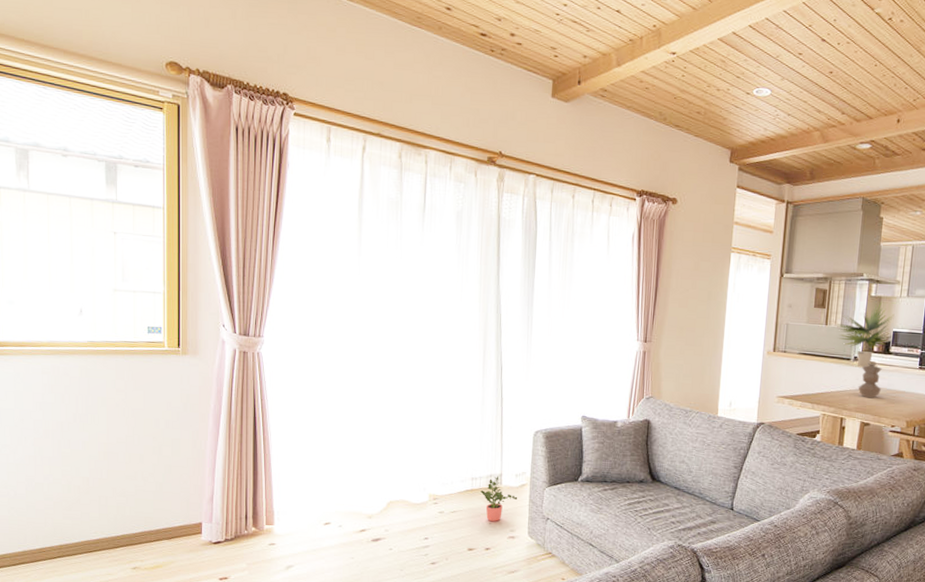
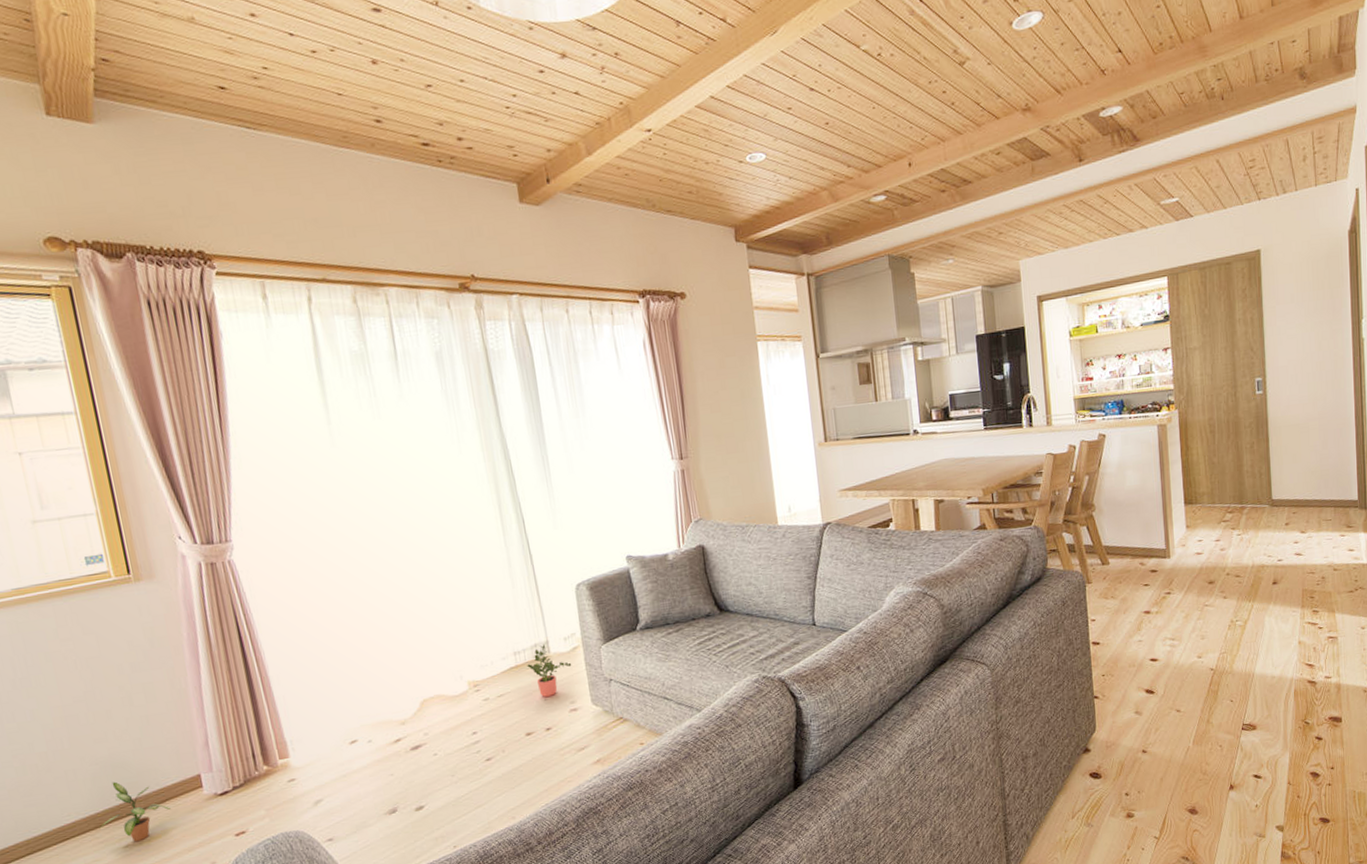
potted plant: none [116,513,174,567] -> present [99,781,171,842]
plant: present [837,302,895,367] -> none [888,365,947,440]
vase: present [858,362,882,398] -> none [923,432,950,473]

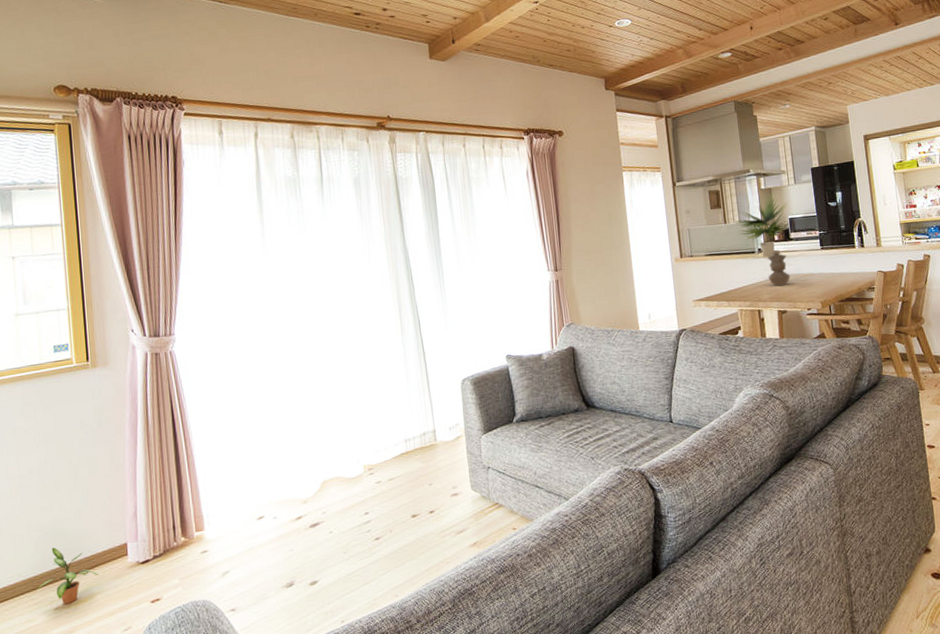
potted plant: present [527,644,572,697] -> none [416,432,455,482]
plant: none [888,365,947,440] -> present [735,193,787,257]
vase: none [923,432,950,473] -> present [766,251,791,286]

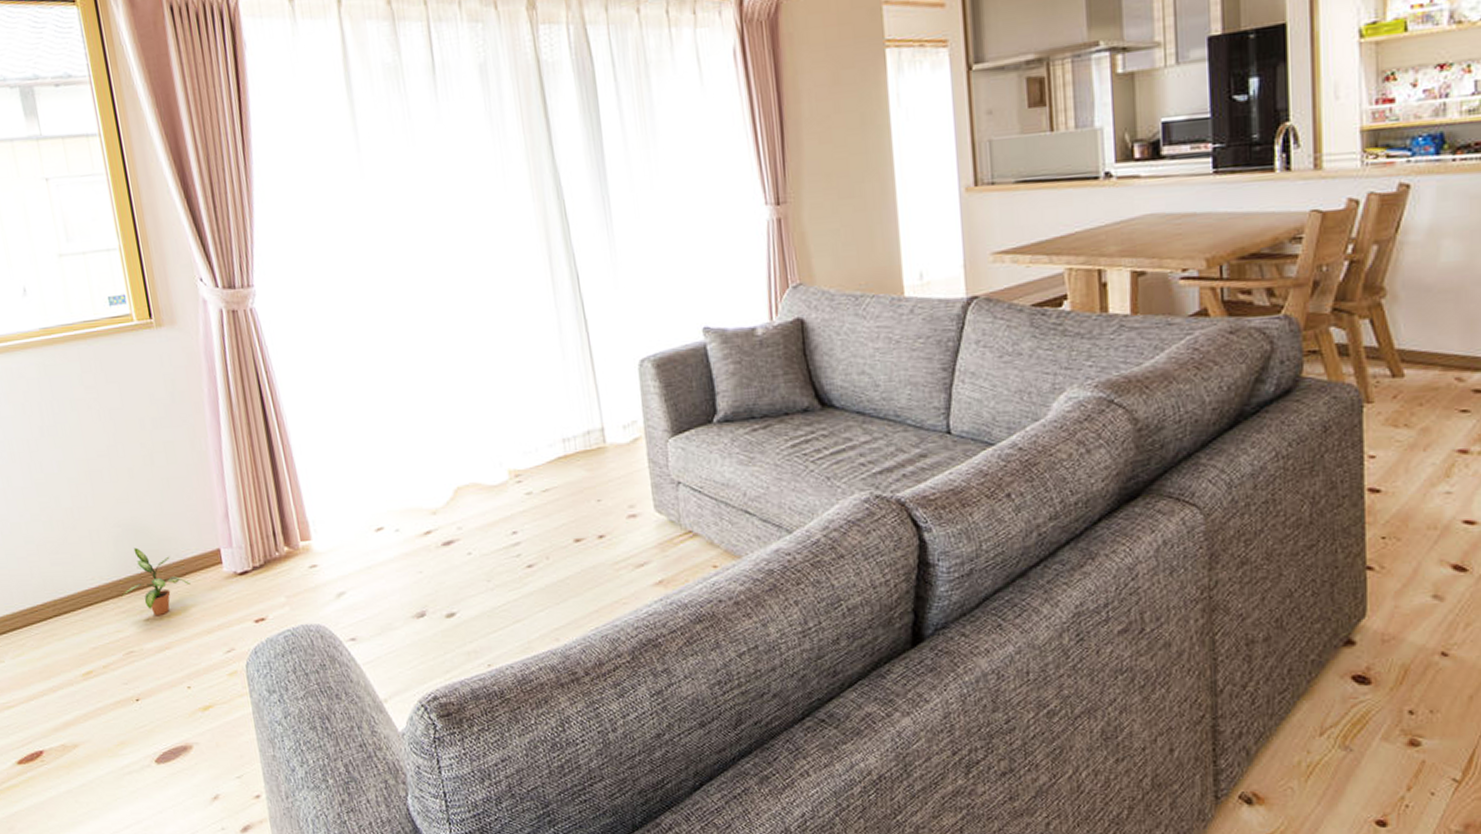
plant: present [735,193,787,257] -> none [1069,80,1160,186]
vase: present [766,251,791,286] -> none [1118,176,1158,233]

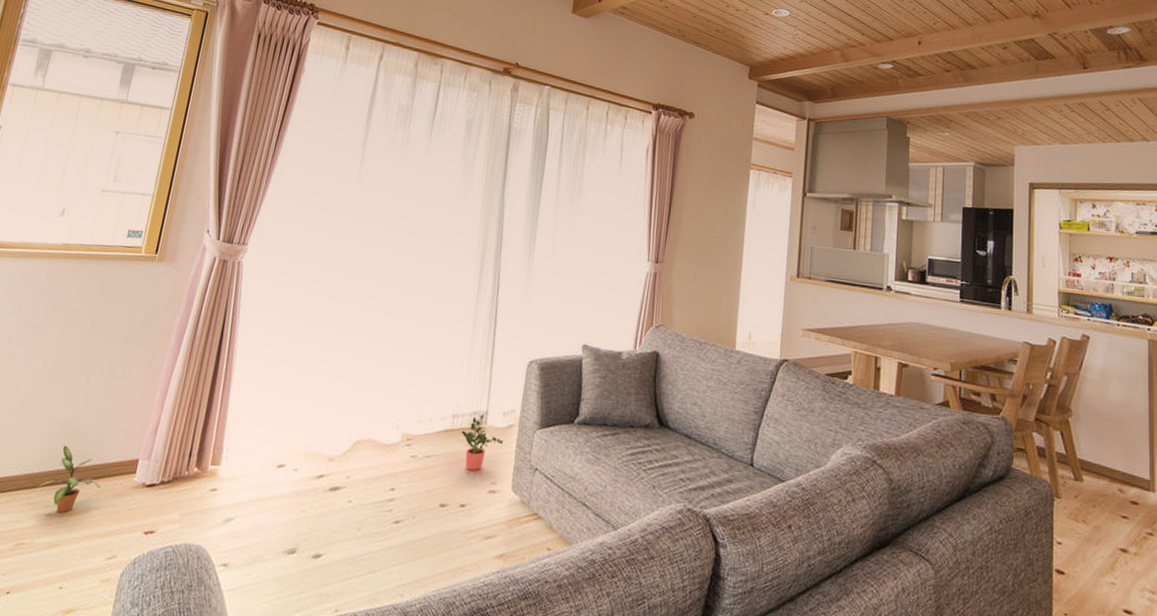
potted plant: none [578,431,632,497] -> present [461,413,504,471]

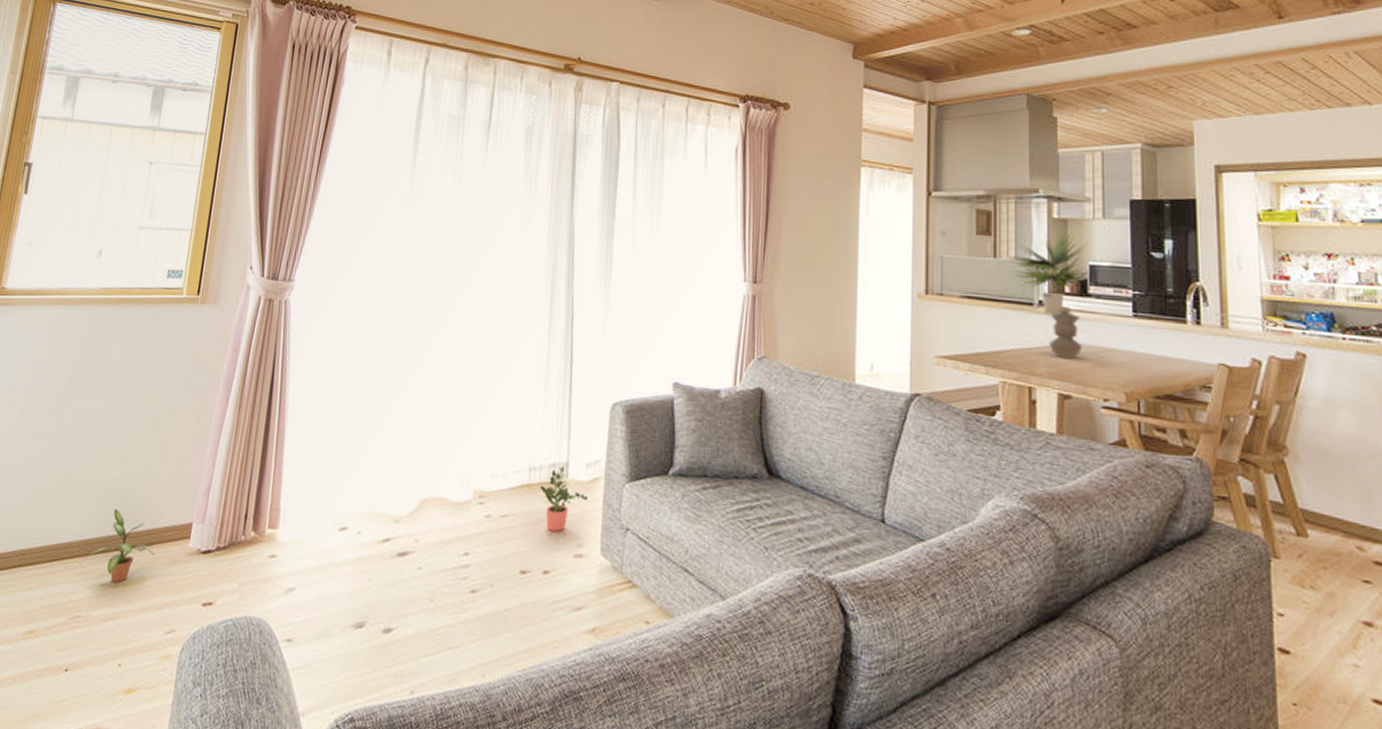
plant: none [866,226,929,298] -> present [1010,226,1089,315]
vase: none [893,293,920,335] -> present [1048,308,1084,359]

